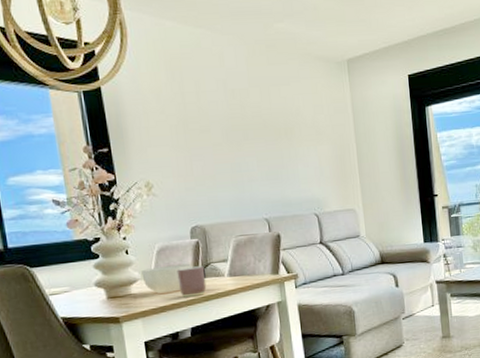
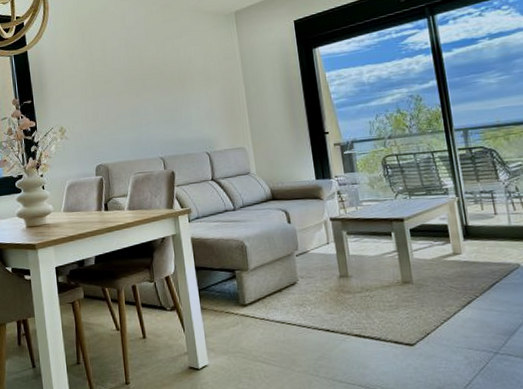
bowl: present [141,263,191,295] -> none [54,198,96,225]
mug: present [177,266,207,297] -> none [83,200,109,228]

